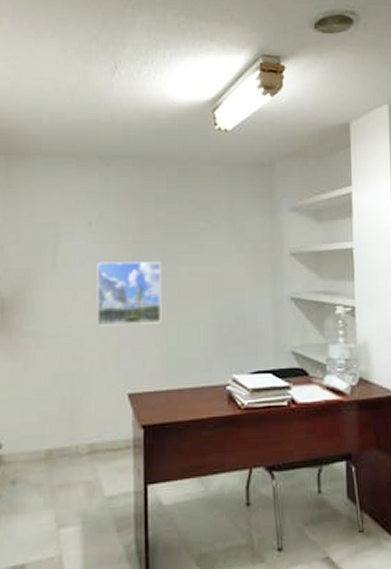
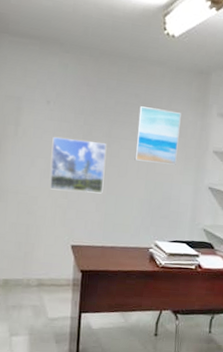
wall art: none [196,213,247,277] -> present [134,106,181,165]

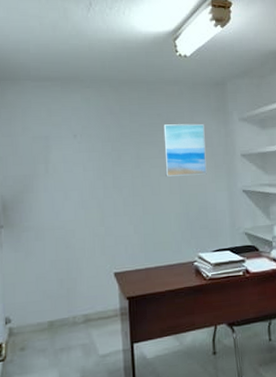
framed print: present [50,137,107,194] -> none [83,166,139,220]

